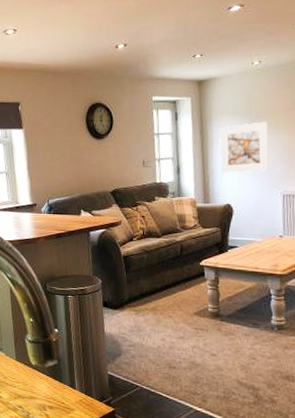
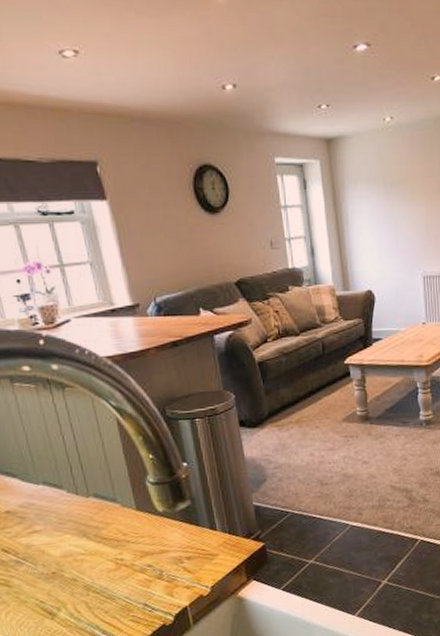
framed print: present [219,121,270,173] -> none [355,191,409,253]

